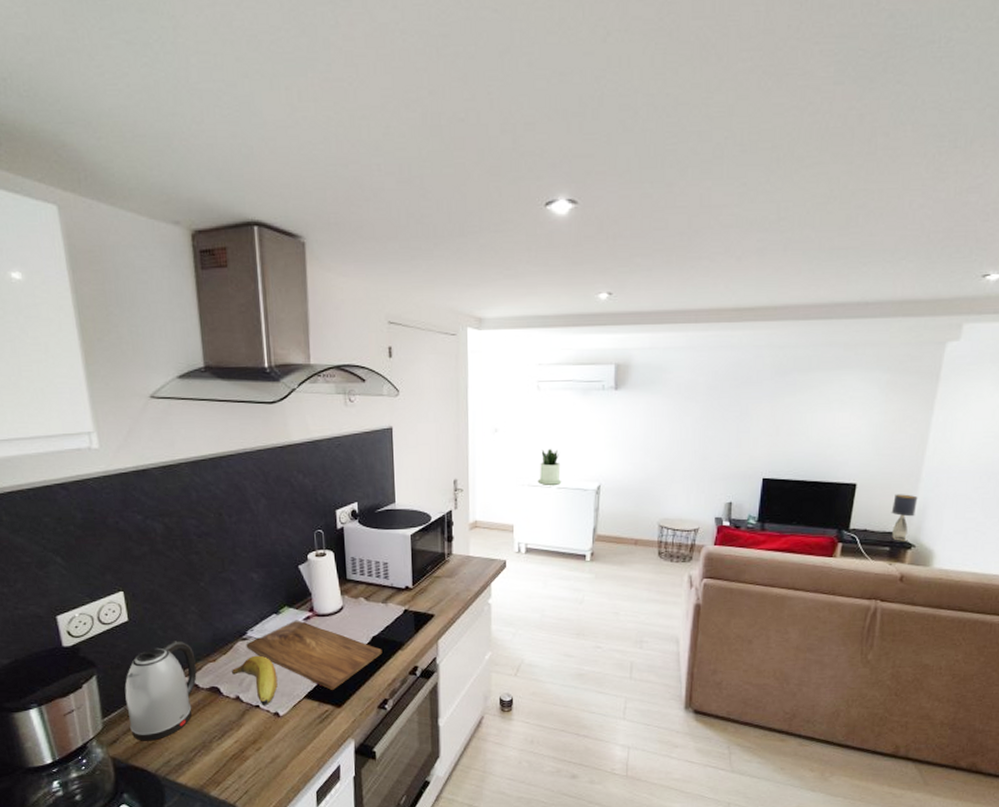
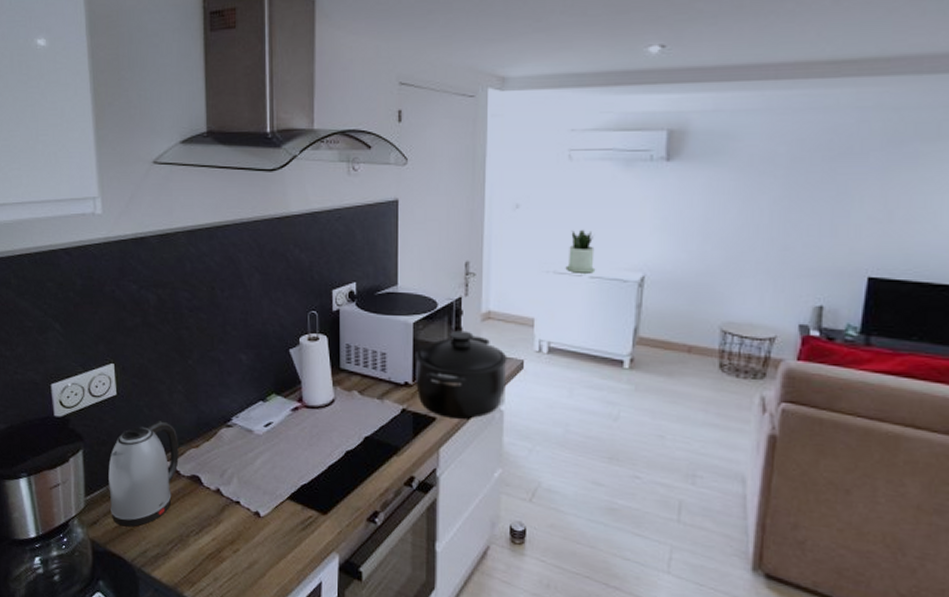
fruit: present [232,655,278,705] -> none [214,445,260,502]
cutting board: present [247,620,382,691] -> none [231,410,375,495]
saucepan: none [413,539,493,614] -> present [414,330,507,419]

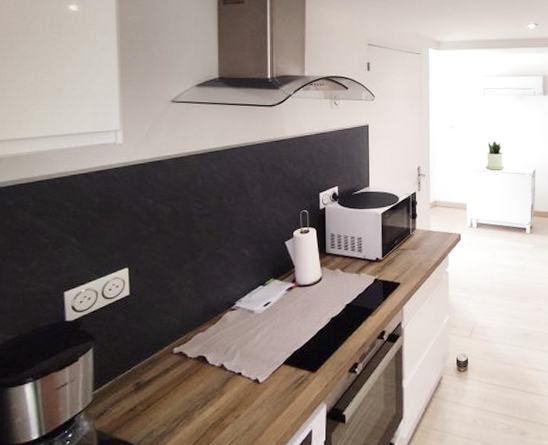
kettle: present [108,420,179,527] -> none [118,312,187,413]
saucepan: present [414,330,507,419] -> none [383,216,450,282]

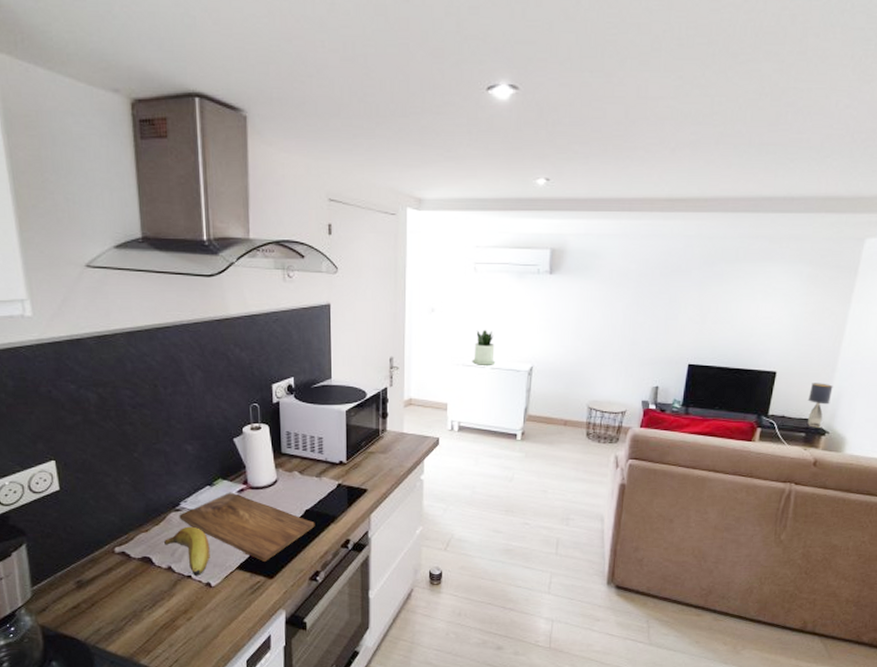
fruit: none [219,324,260,373] -> present [164,526,210,576]
cutting board: none [235,290,354,357] -> present [180,492,315,563]

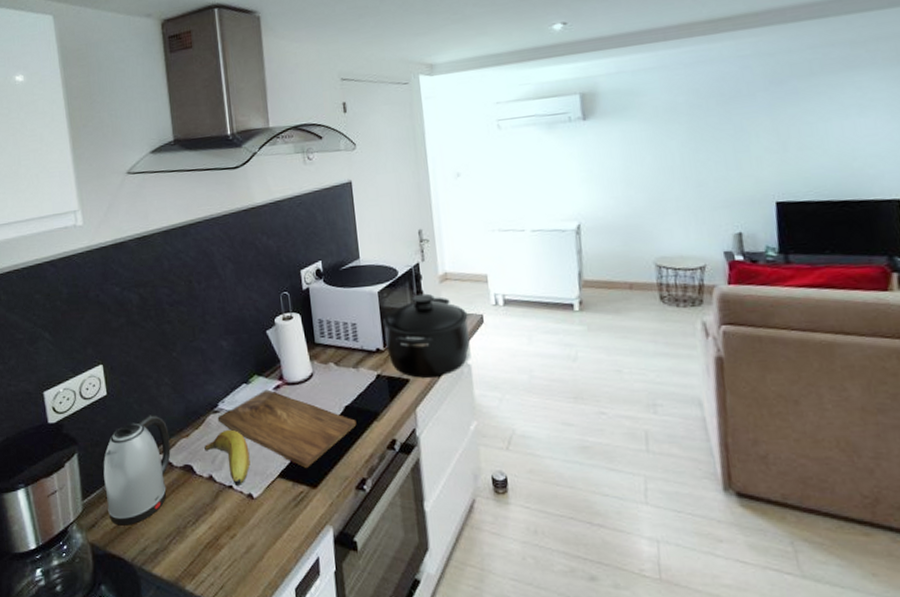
kettle: none [55,510,129,610] -> present [103,415,171,526]
saucepan: none [348,415,426,489] -> present [382,293,470,378]
planter: present [472,329,496,365] -> none [508,188,536,229]

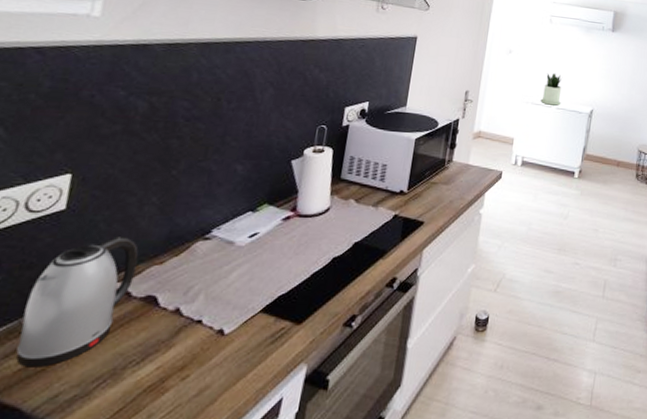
fruit: present [204,429,251,486] -> none [179,258,235,320]
cutting board: present [218,389,357,469] -> none [207,219,362,304]
saucepan: present [382,293,470,378] -> none [410,146,490,222]
planter: none [508,188,536,229] -> present [540,73,562,106]

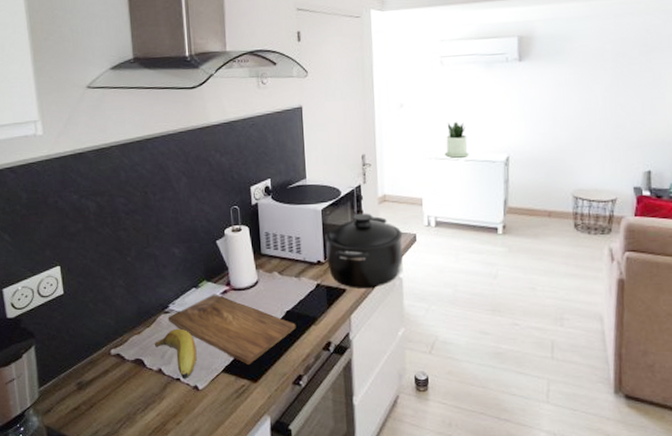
kettle: present [16,236,139,368] -> none [59,313,123,411]
fruit: none [179,258,235,320] -> present [155,328,197,378]
cutting board: none [207,219,362,304] -> present [169,294,296,366]
saucepan: none [410,146,490,222] -> present [324,213,403,288]

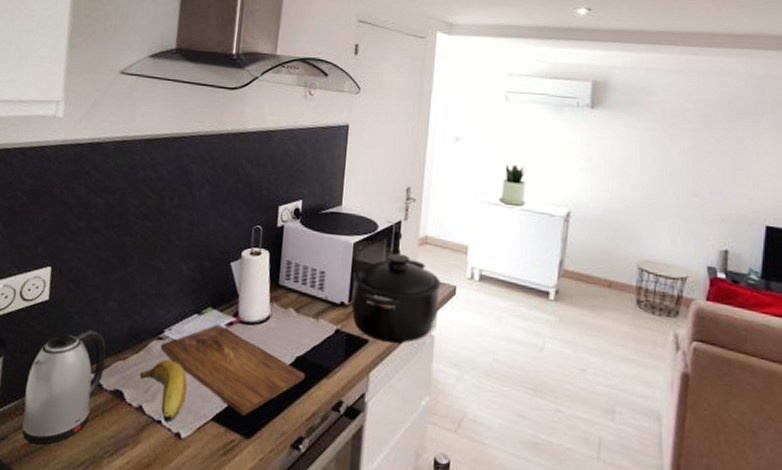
kettle: none [59,313,123,411] -> present [22,329,106,445]

